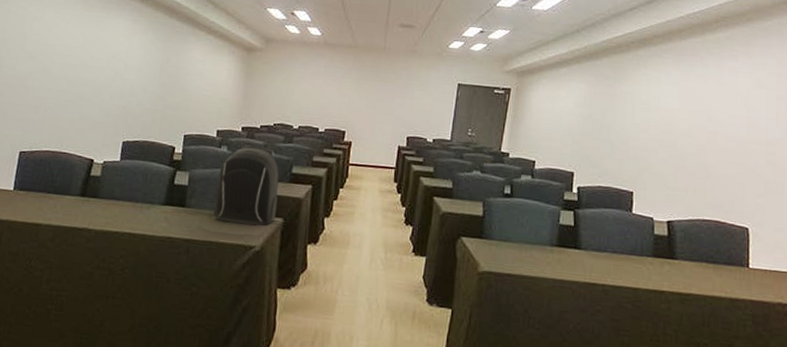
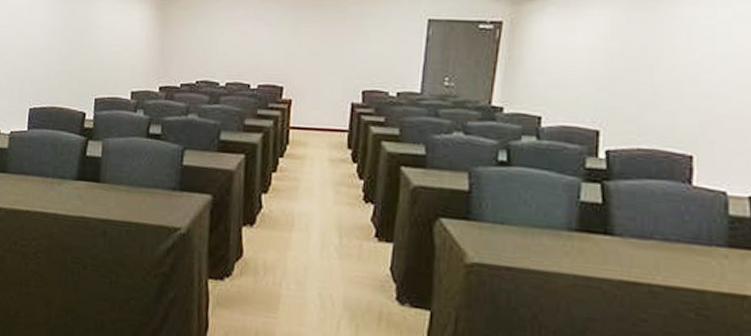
backpack: present [213,145,280,226] -> none [131,108,205,204]

